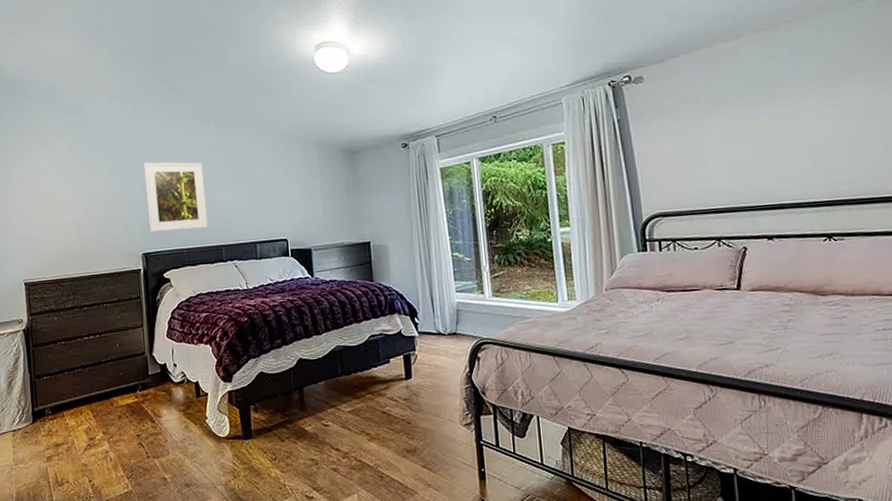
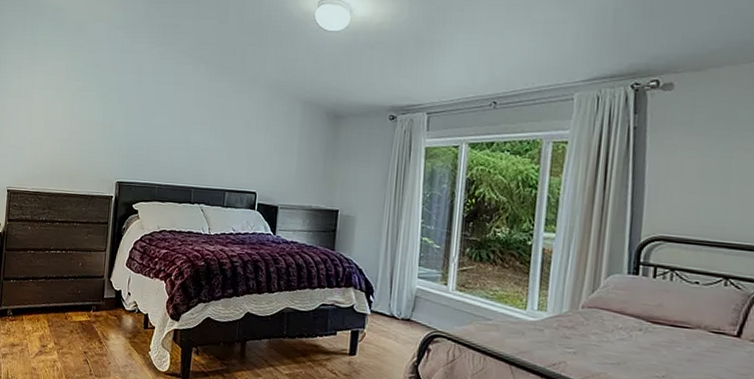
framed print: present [143,162,209,232] -> none [126,94,186,168]

